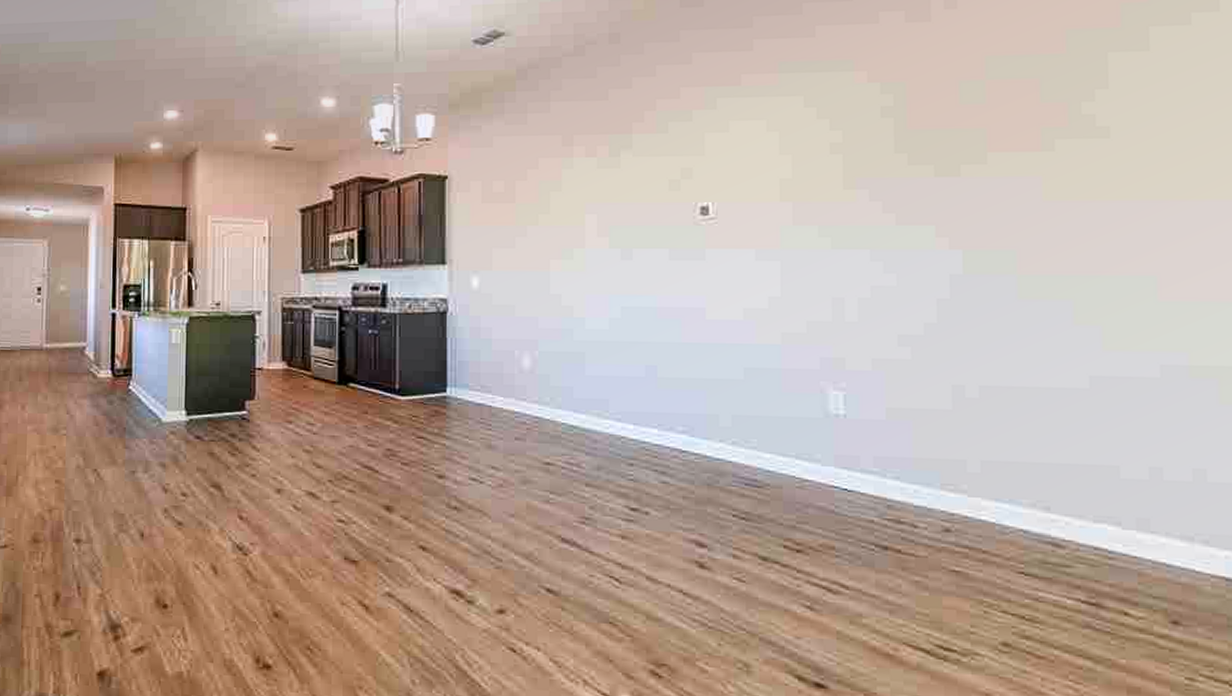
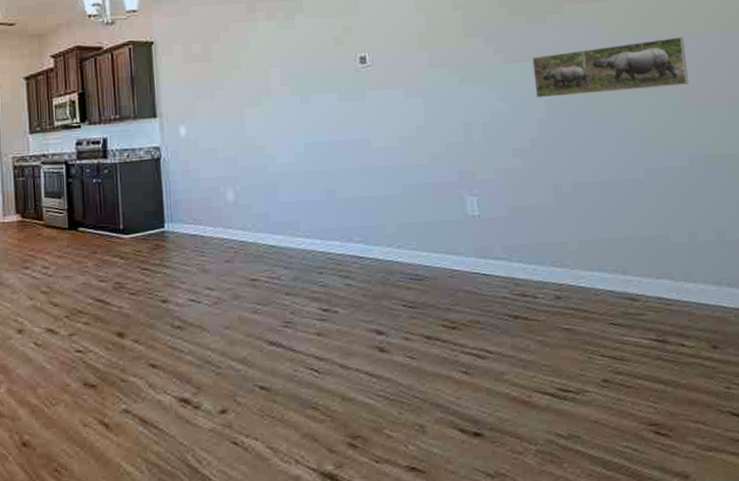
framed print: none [937,202,1169,273] -> present [532,36,689,98]

